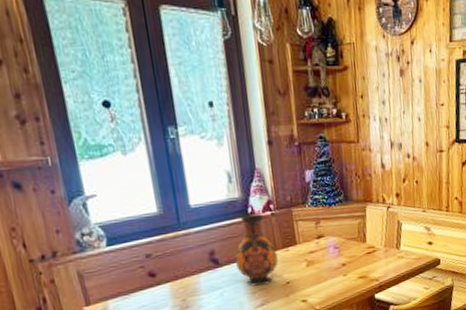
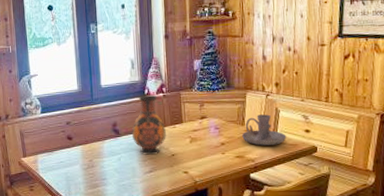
candle holder: none [364,228,410,263] -> present [242,114,286,146]

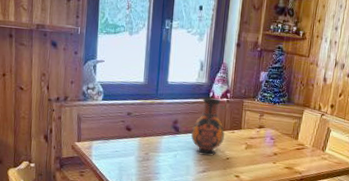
candle holder: present [242,114,286,146] -> none [294,131,333,161]

